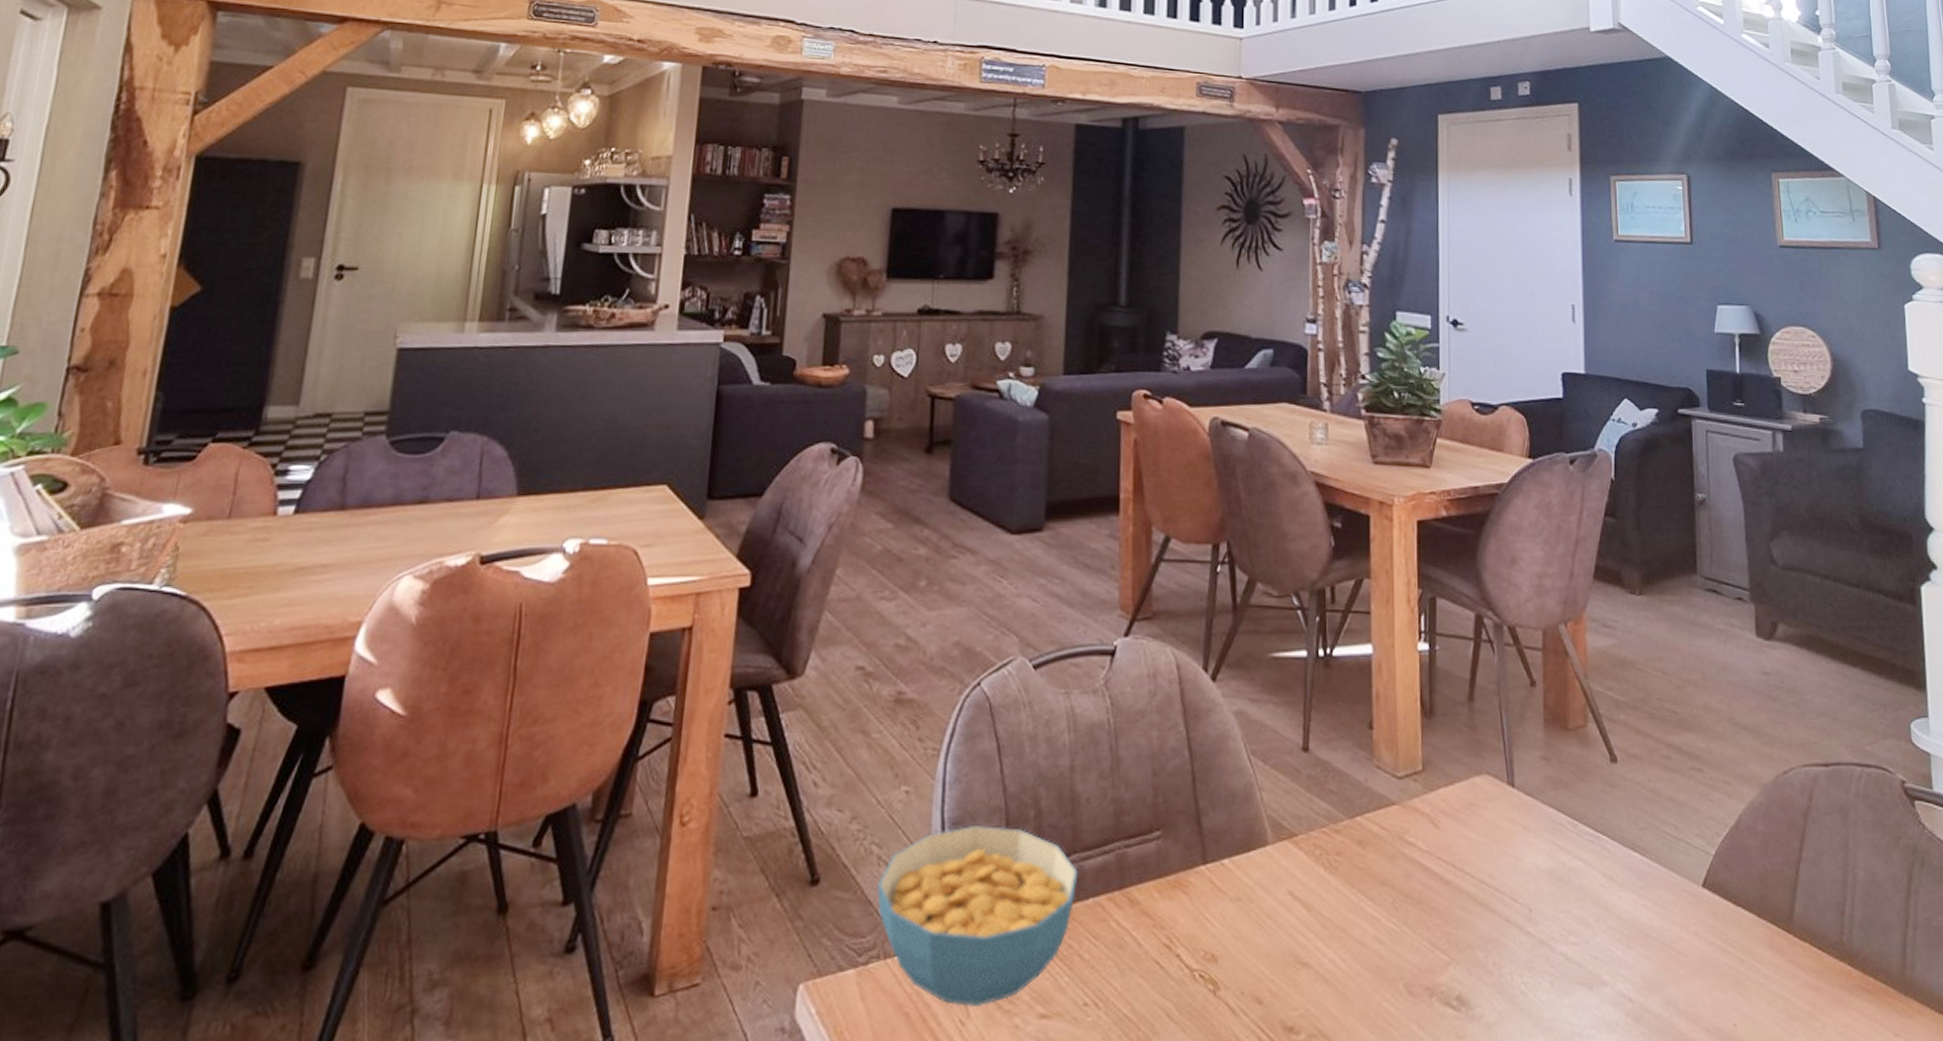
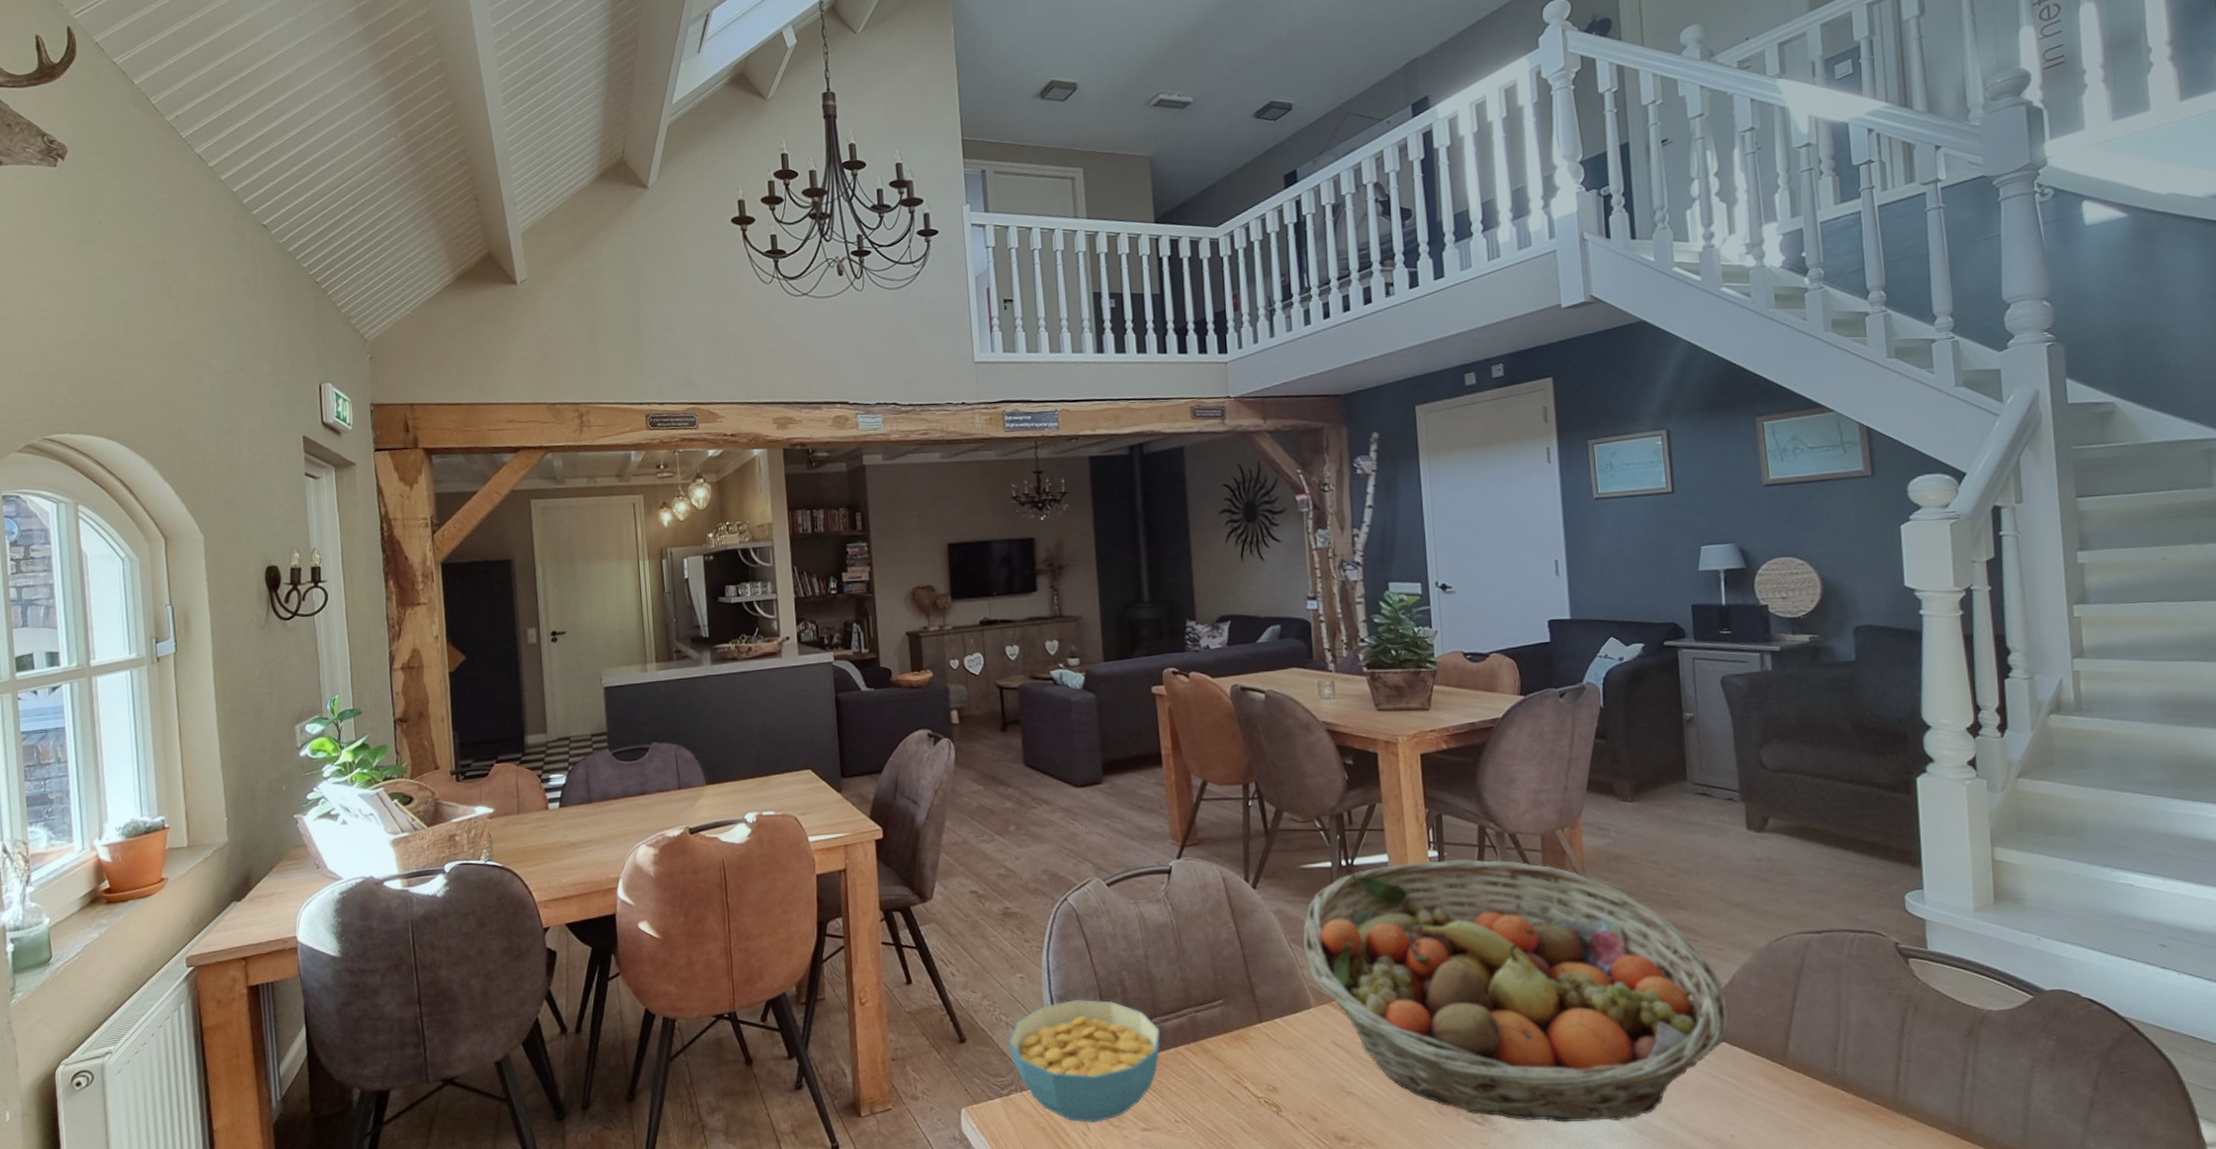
fruit basket: none [1266,654,1734,1007] -> present [1303,859,1729,1123]

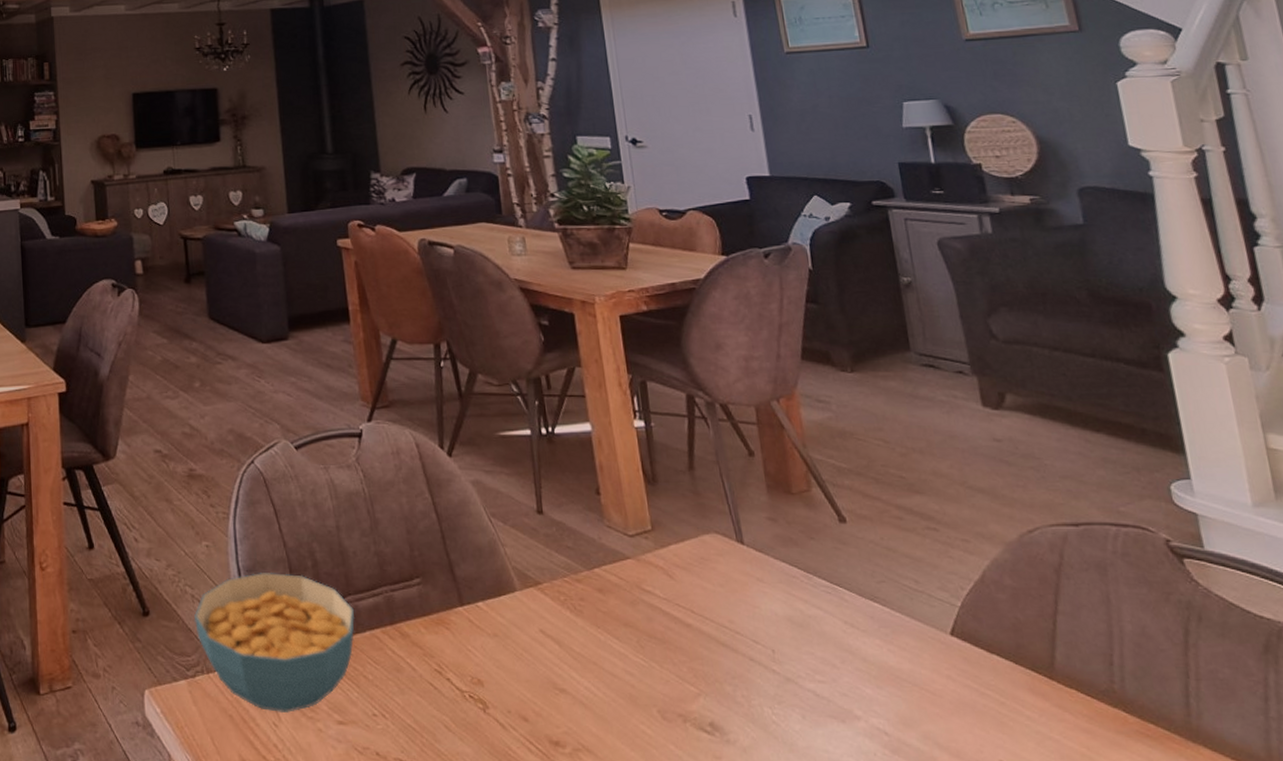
fruit basket: present [1303,859,1729,1123] -> none [503,430,984,736]

